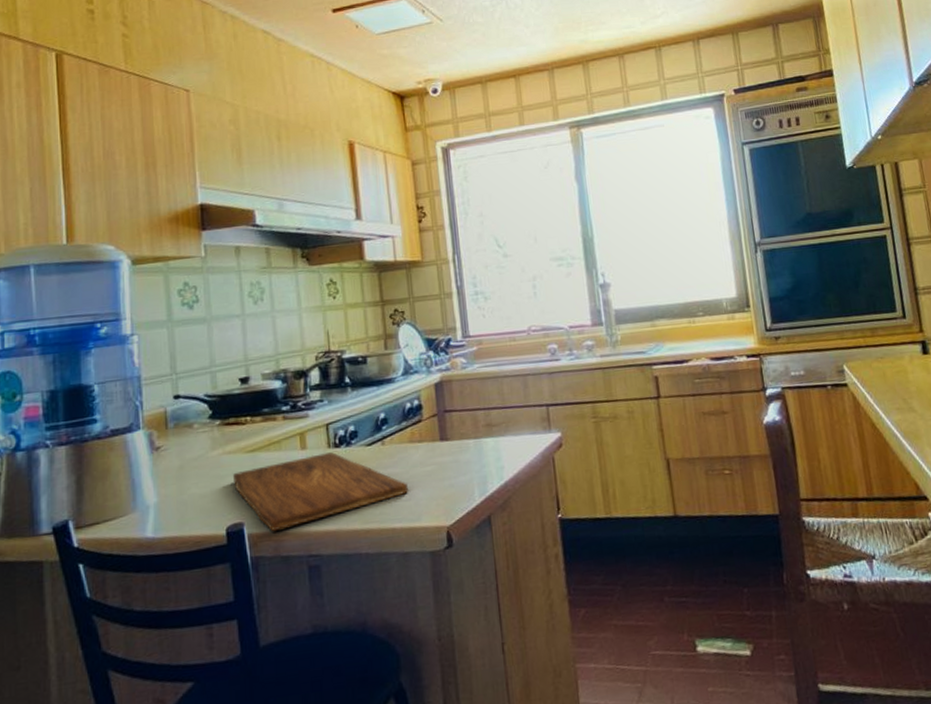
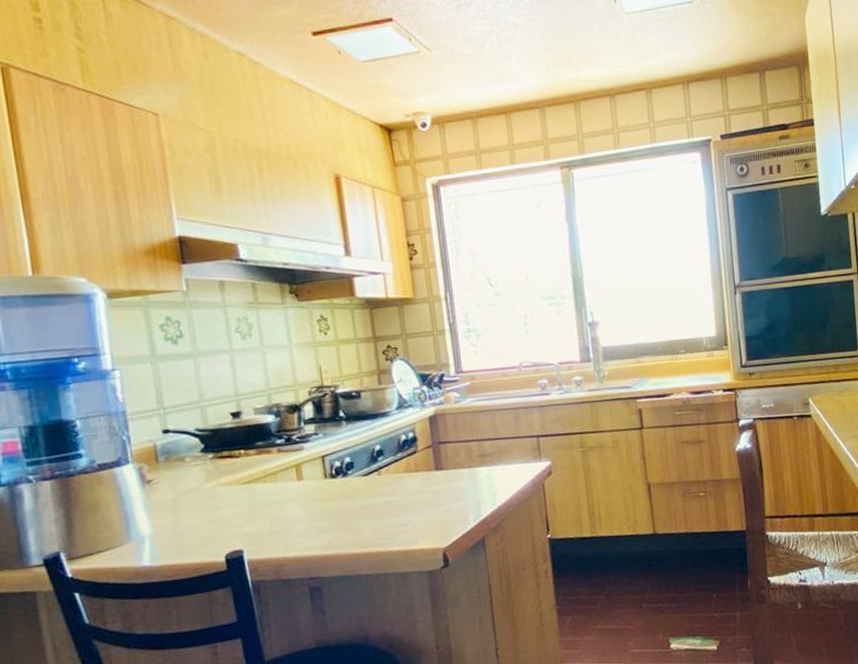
cutting board: present [233,452,408,532] -> none [229,482,405,558]

